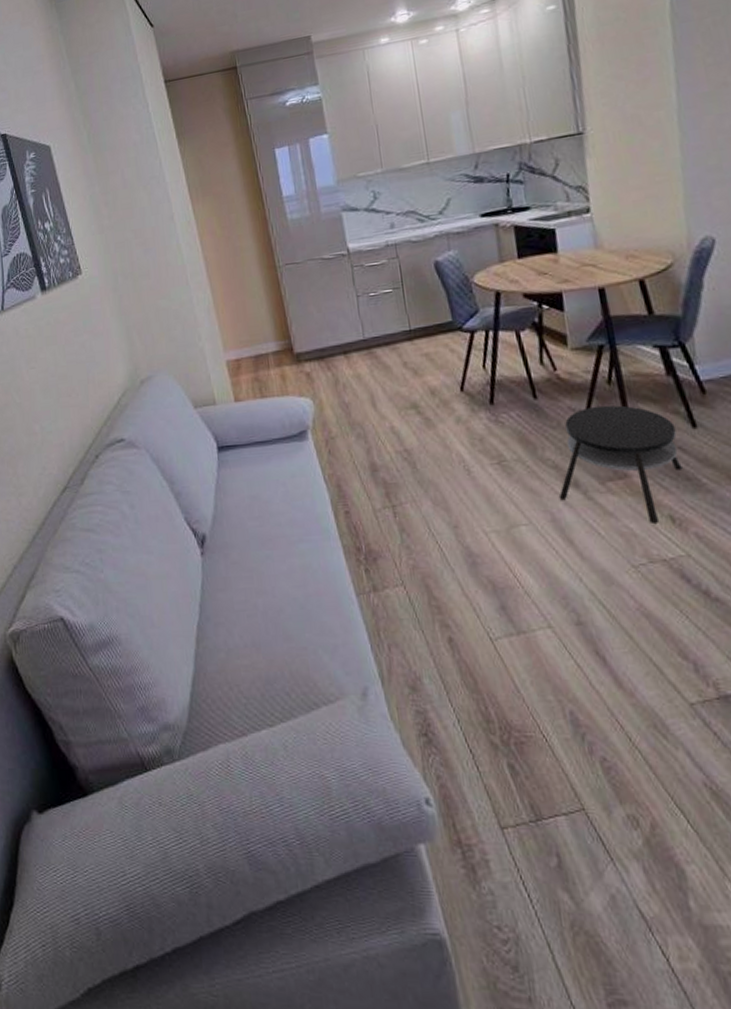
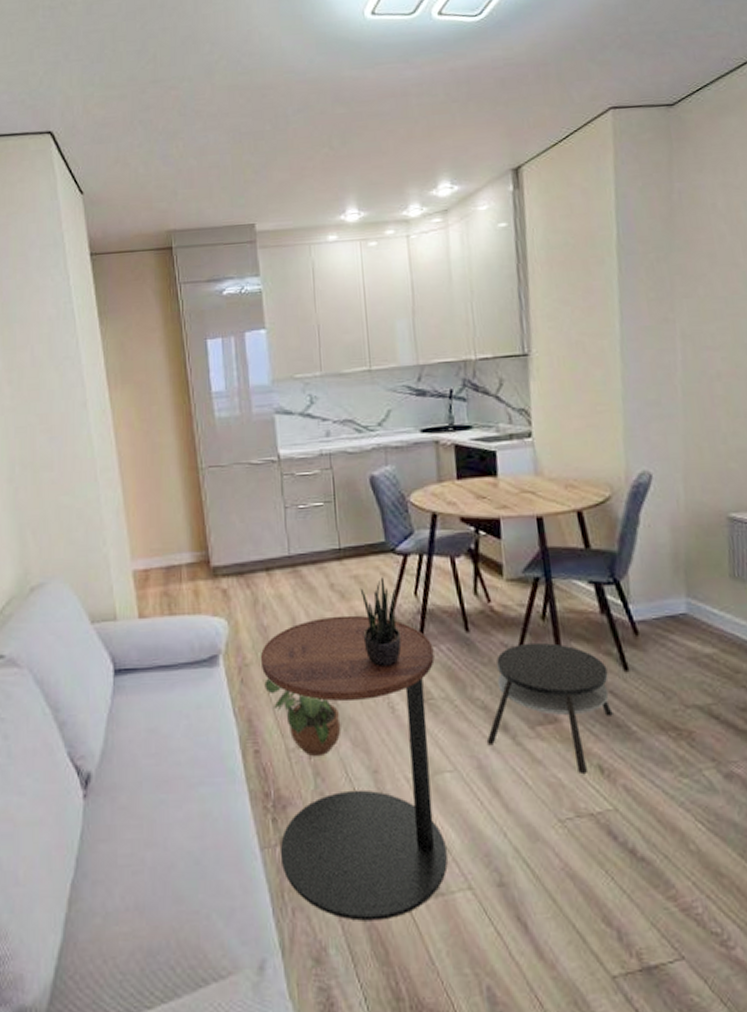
side table: none [344,389,528,655] -> present [260,615,448,921]
potted plant: none [349,448,422,516] -> present [264,678,342,757]
potted plant: none [431,353,474,435] -> present [359,577,402,668]

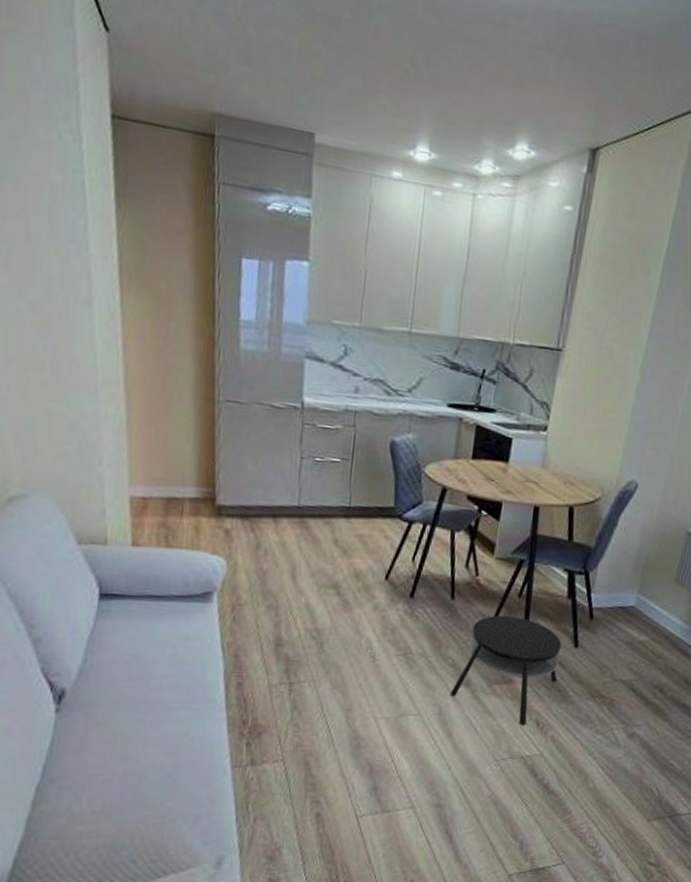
side table: present [260,615,448,921] -> none [249,570,420,829]
potted plant: present [264,678,342,757] -> none [255,619,325,694]
potted plant: present [359,577,402,668] -> none [357,540,397,622]

